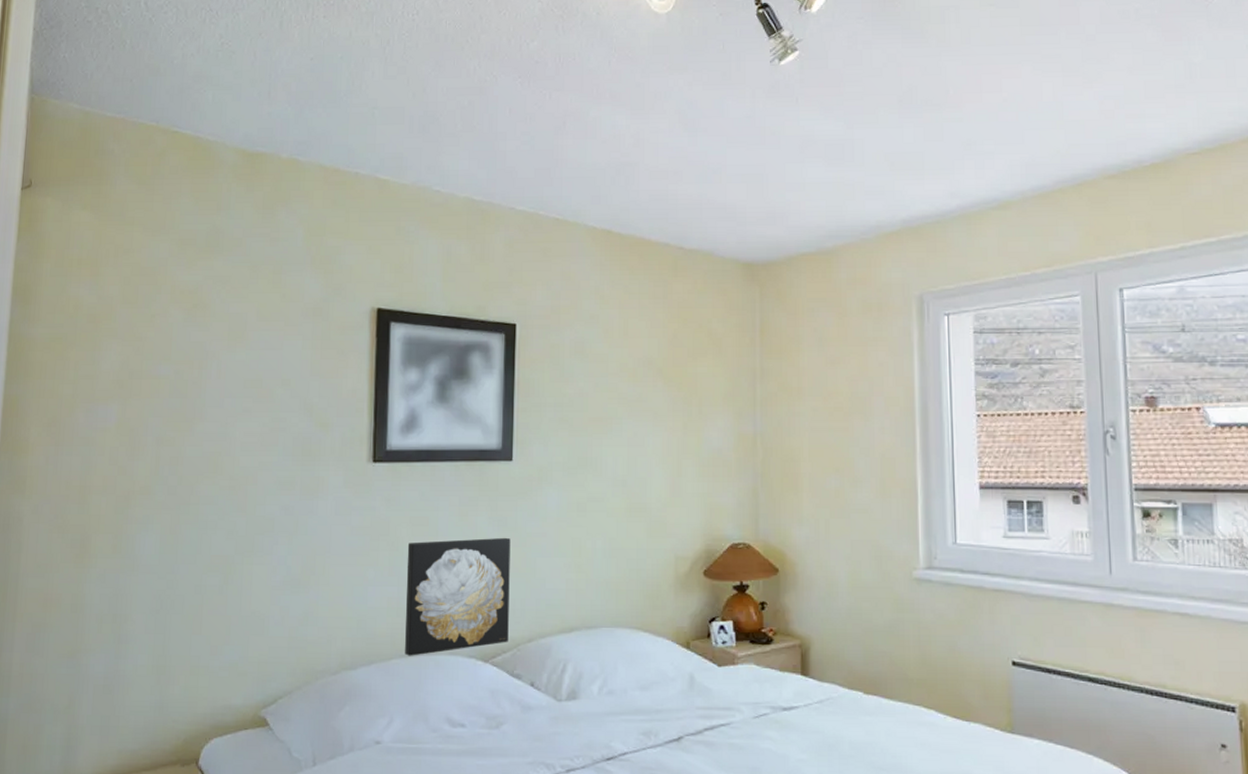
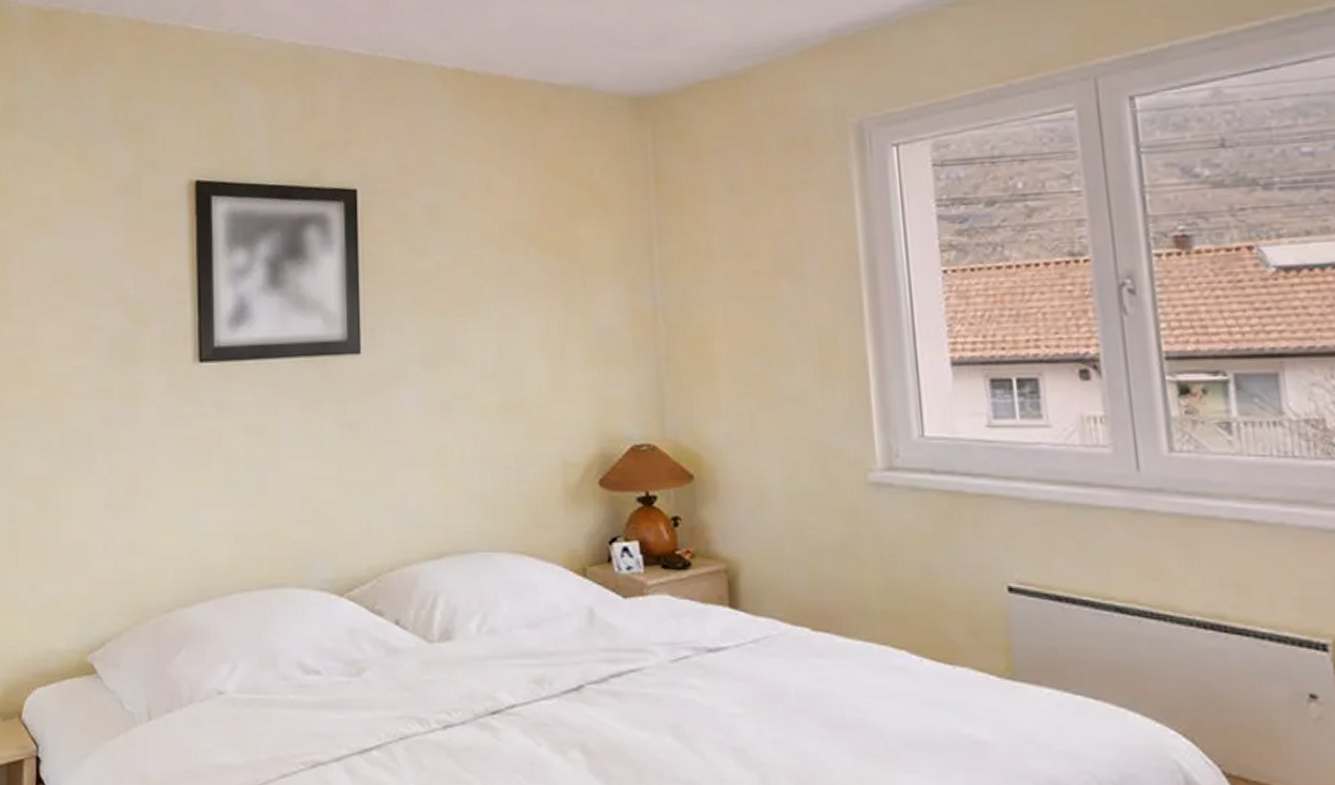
wall art: present [405,537,511,656] -> none [243,445,366,590]

